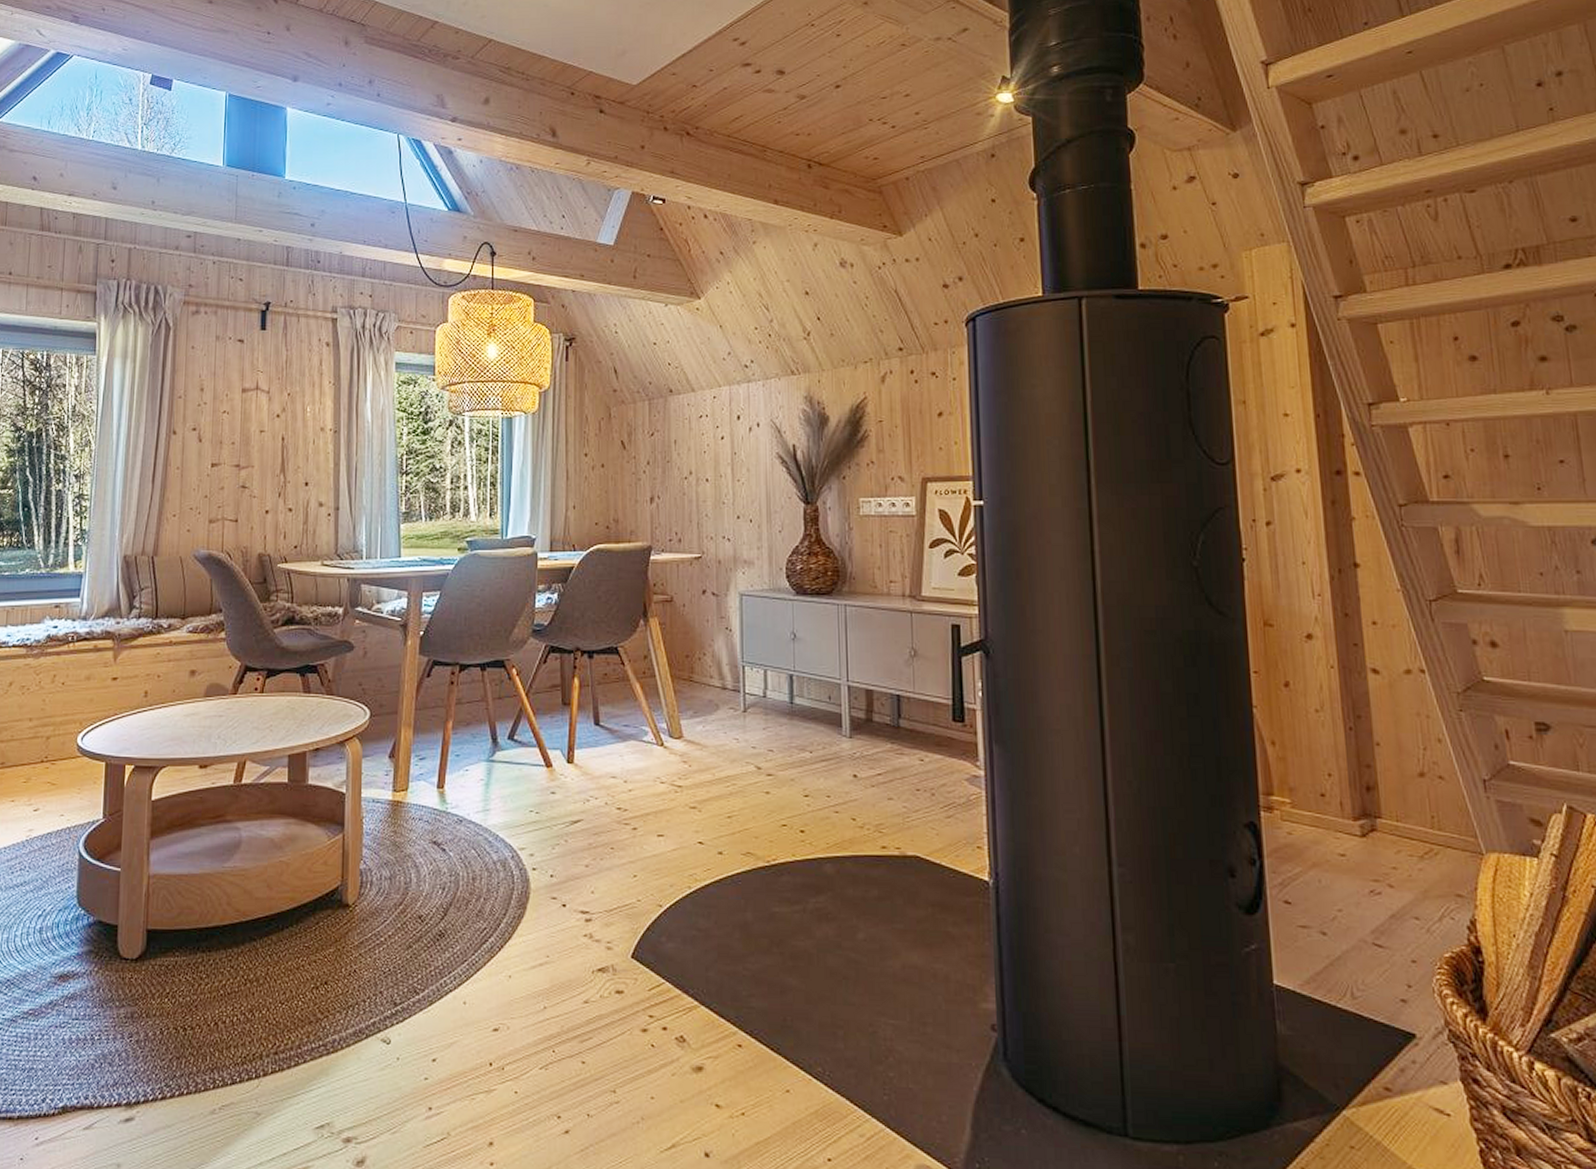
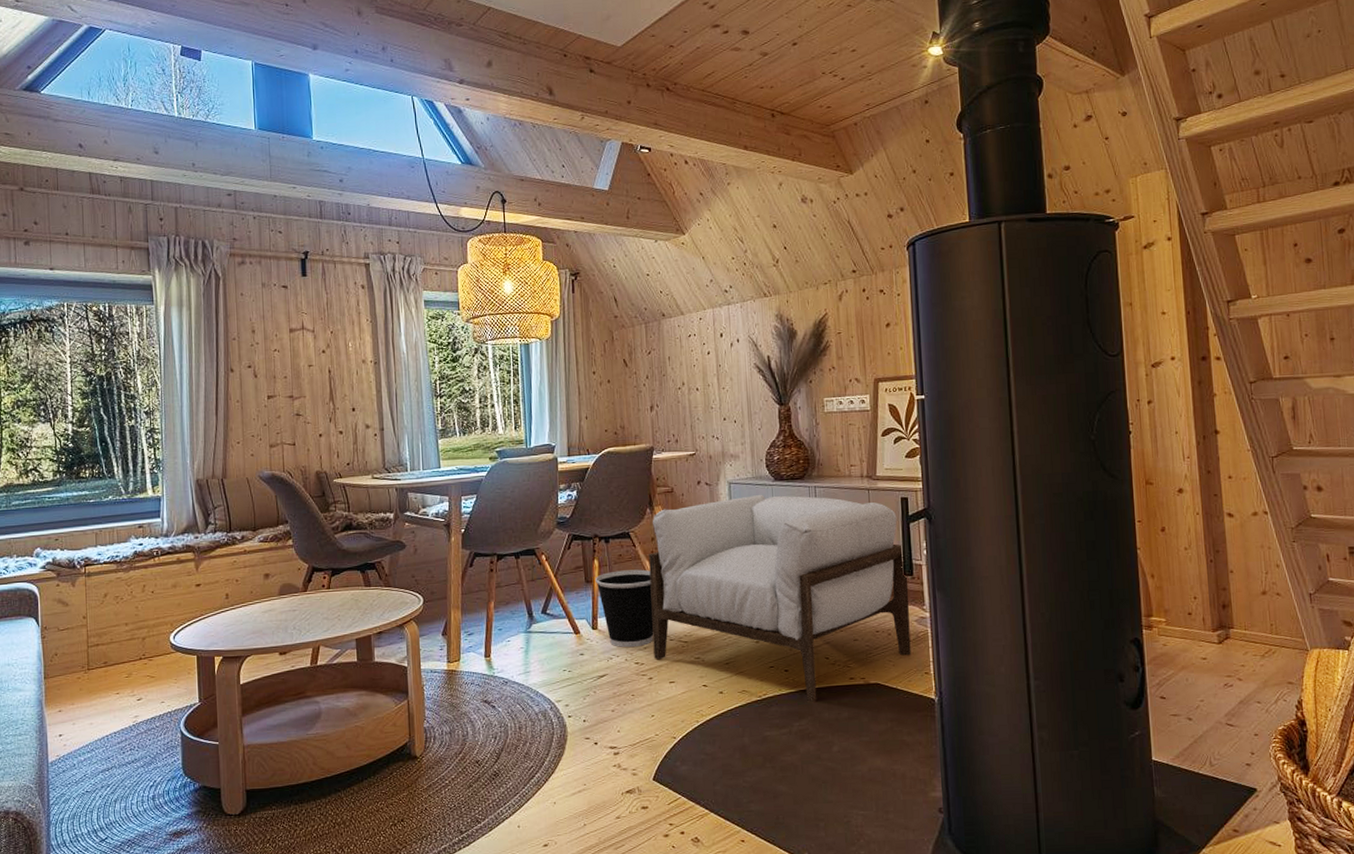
wastebasket: none [575,693,641,789] -> present [596,569,654,648]
armchair: none [640,610,960,875] -> present [648,494,911,703]

